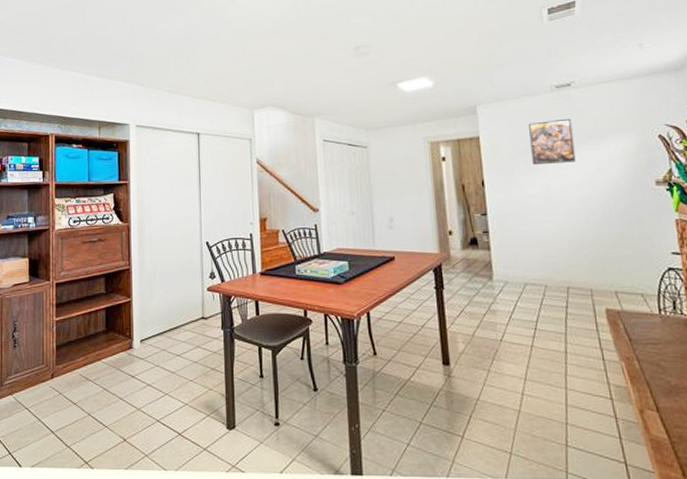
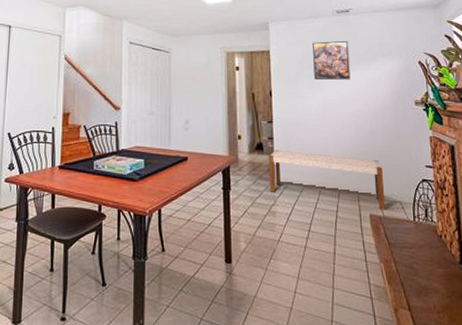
bench: none [484,244,625,304] -> present [268,149,386,210]

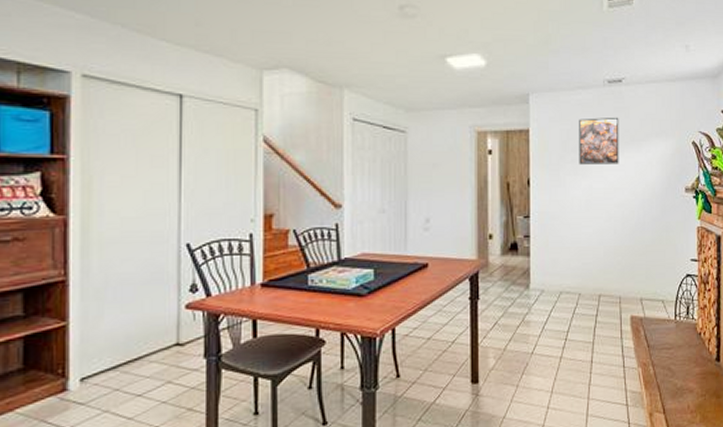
bench: present [268,149,386,210] -> none [523,249,648,311]

